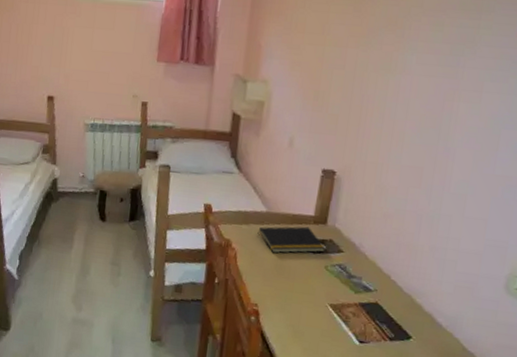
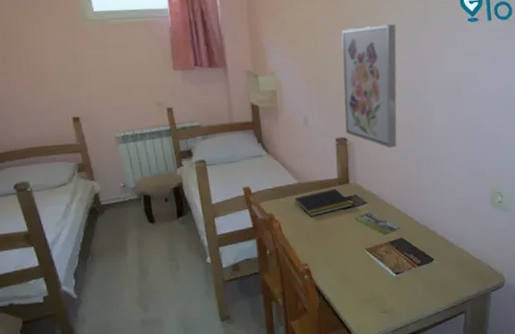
wall art: none [335,41,430,194] -> present [342,24,397,148]

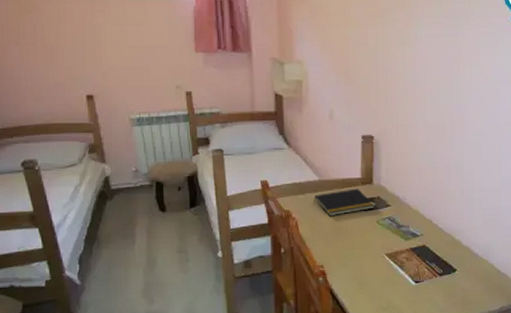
wall art: present [342,24,397,148] -> none [372,18,434,150]

